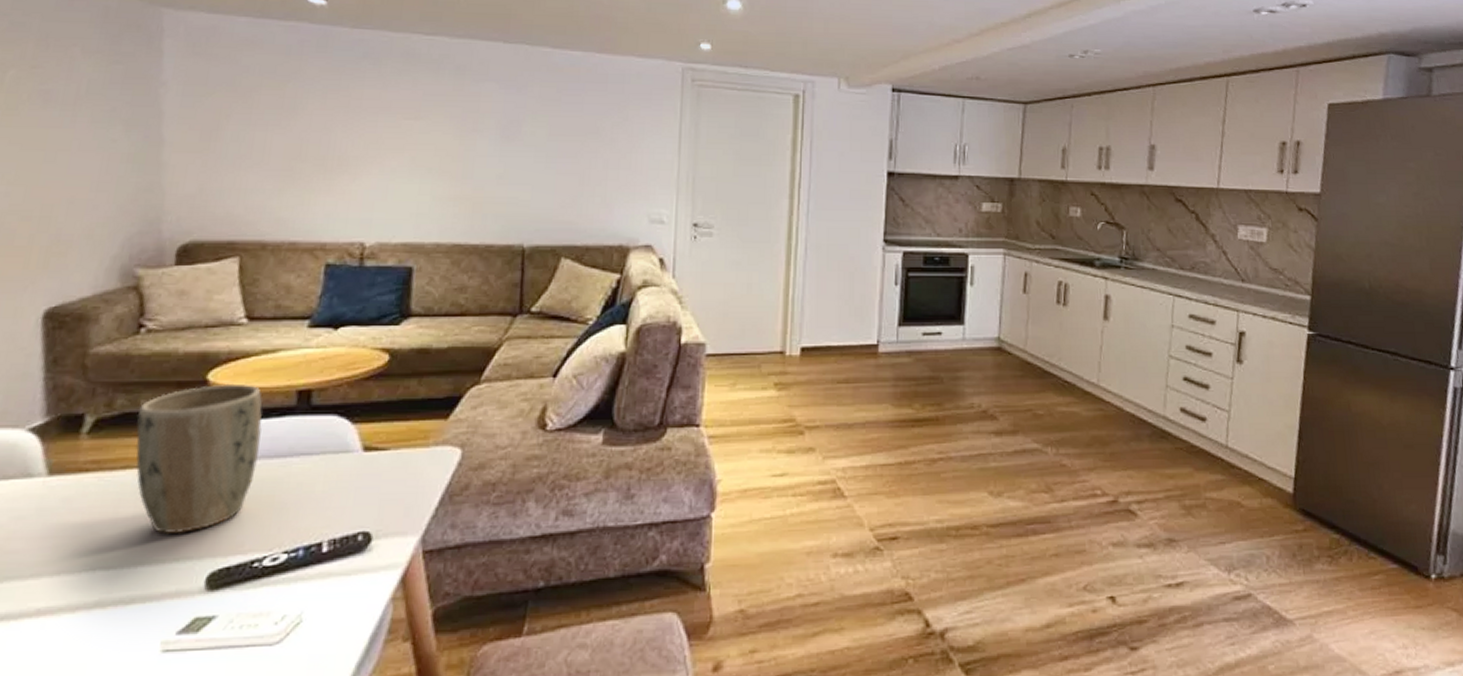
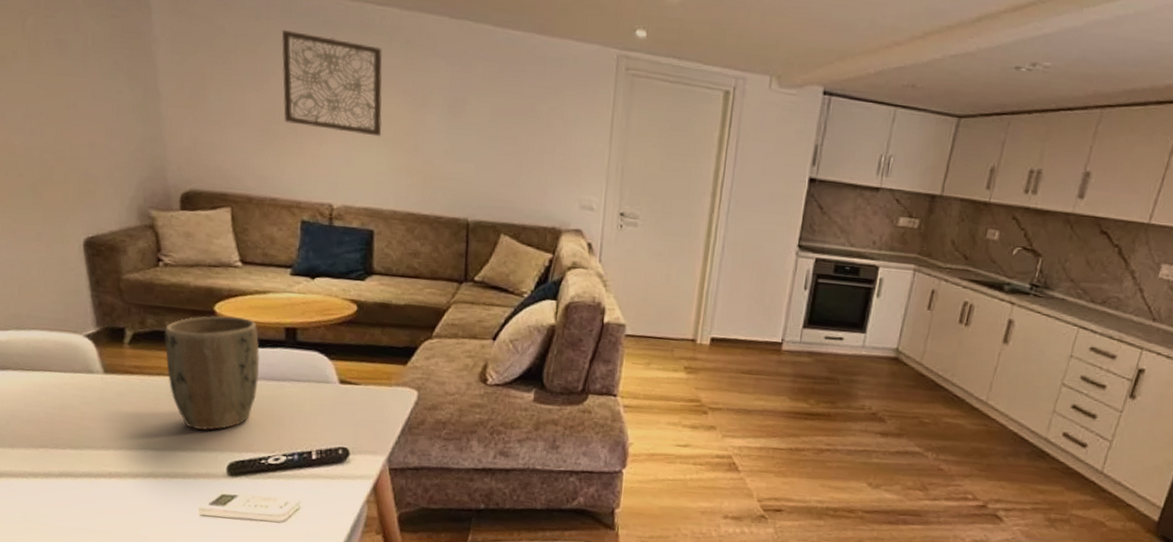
wall art: none [311,64,429,166] -> present [281,29,383,137]

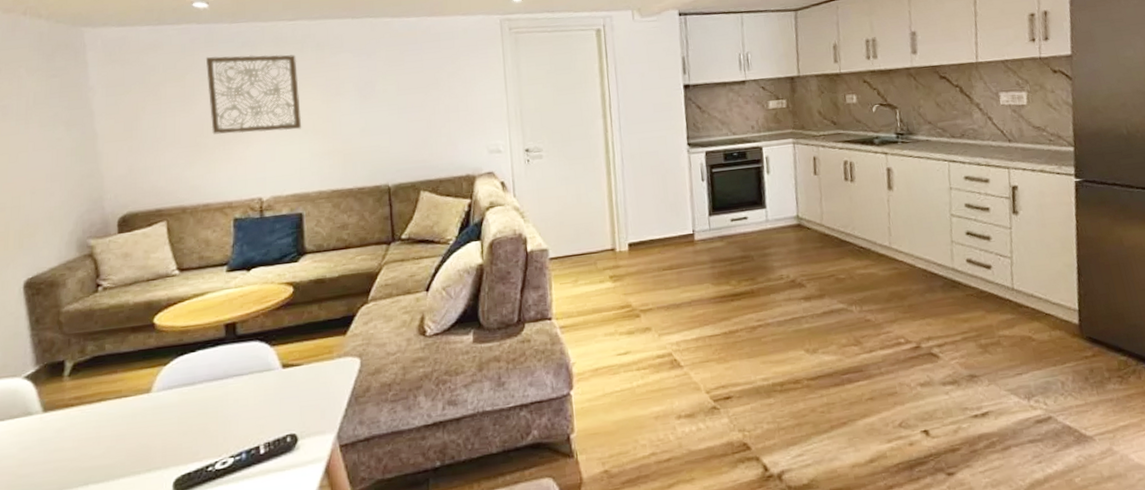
plant pot: present [164,315,260,431] -> none [104,323,201,451]

